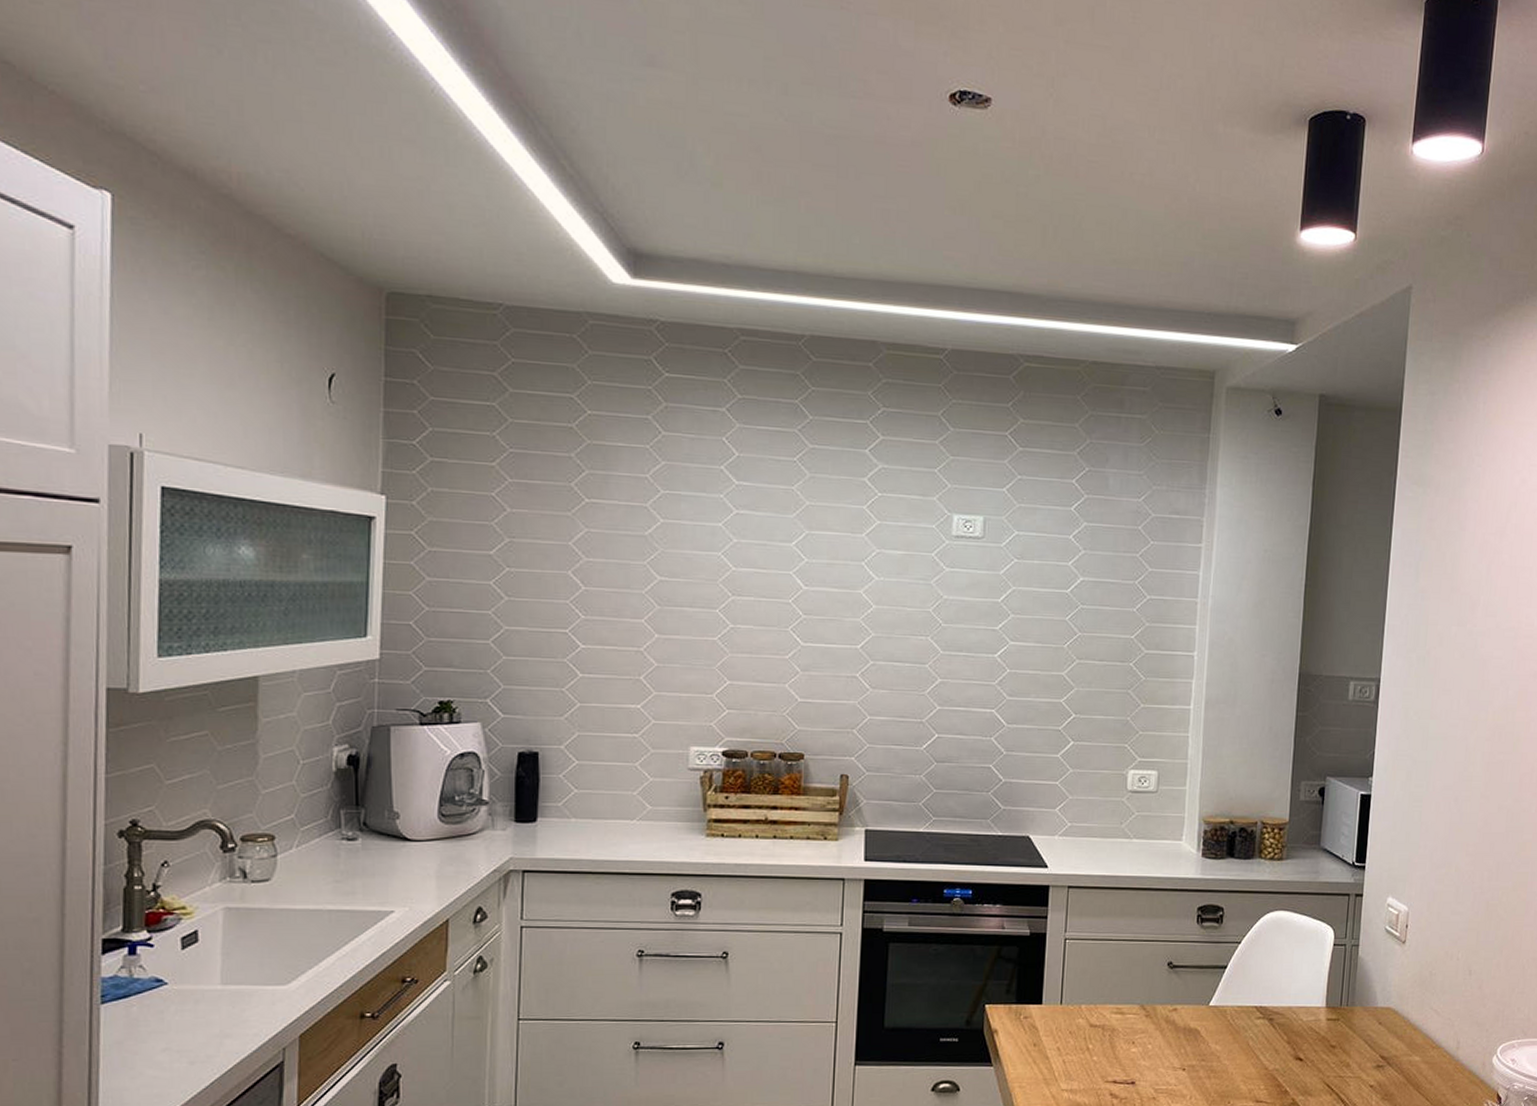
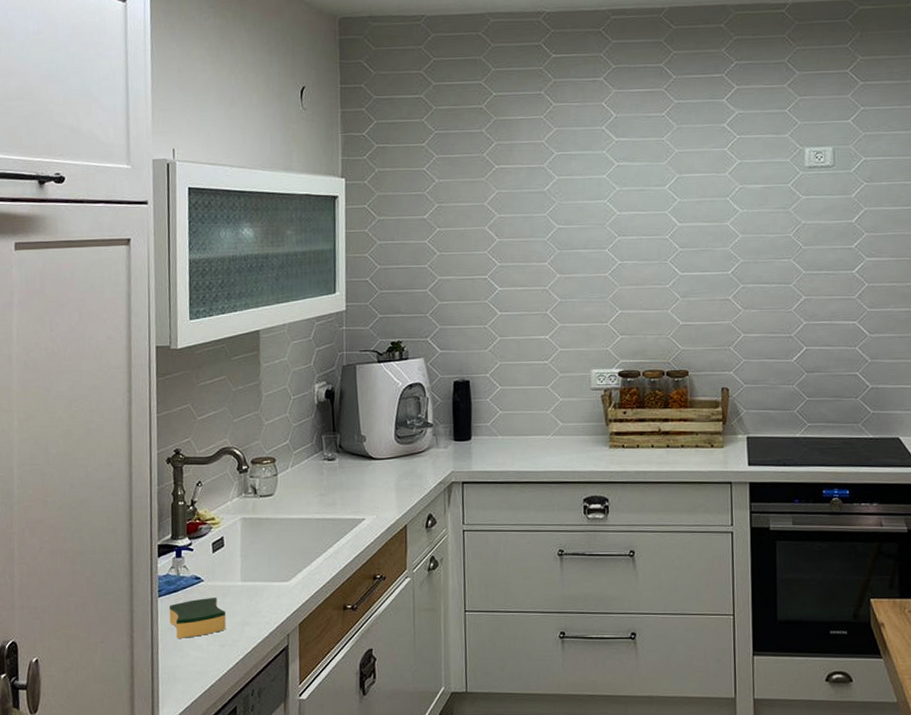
sponge: none [116,1004,198,1054] -> present [169,598,226,638]

